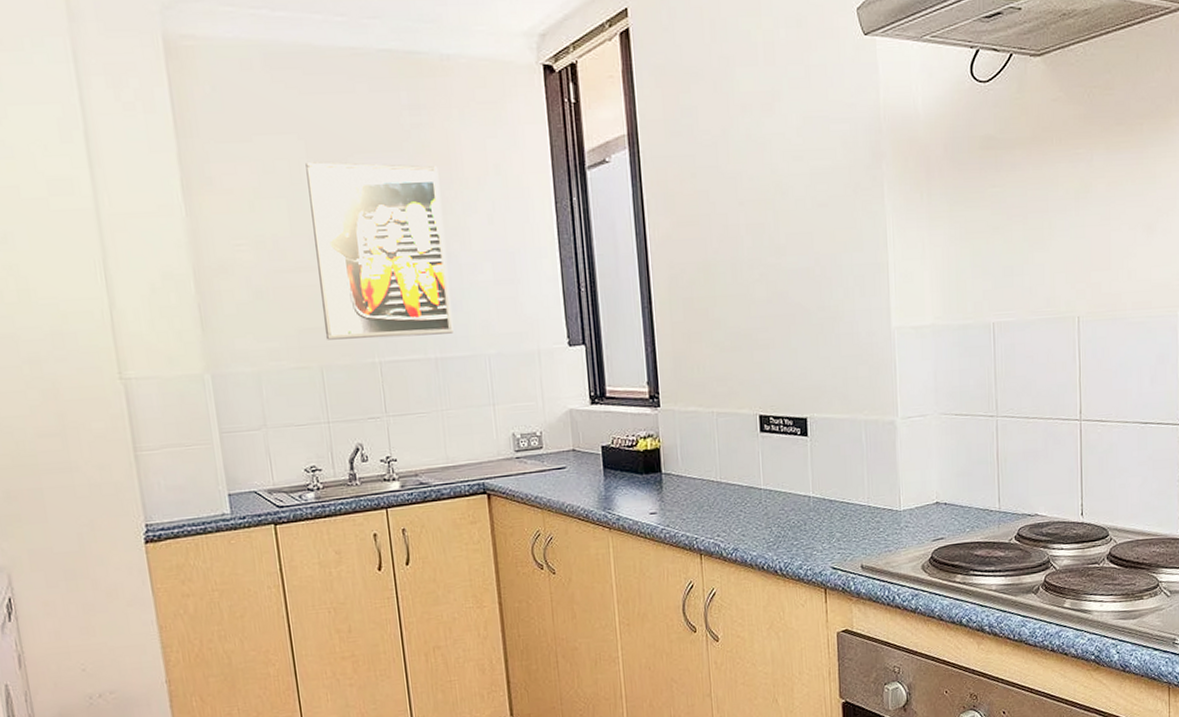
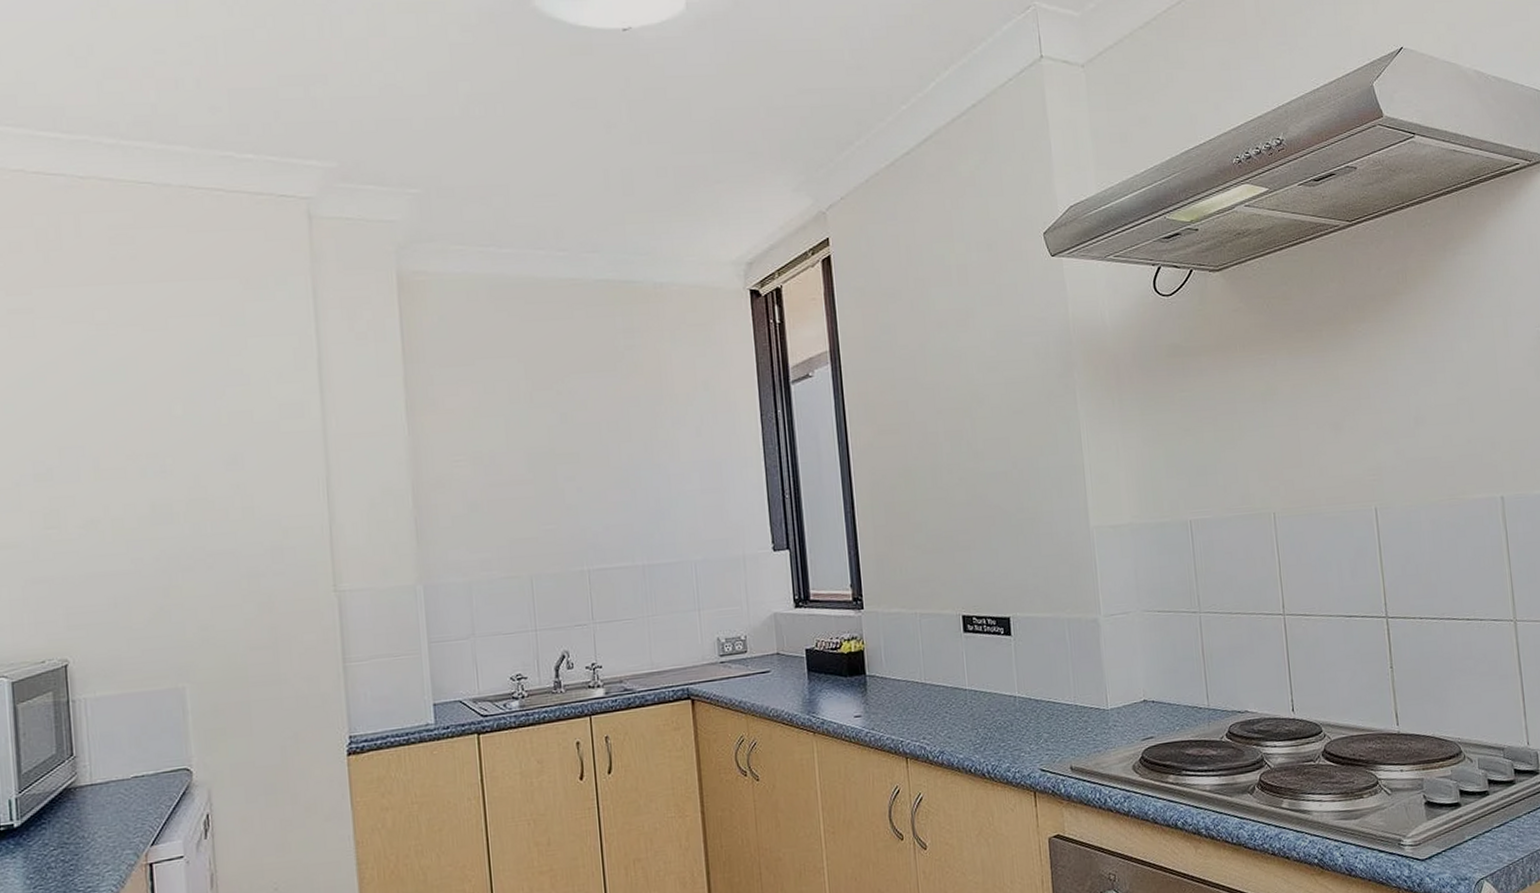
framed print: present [305,162,454,340] -> none [524,382,661,550]

